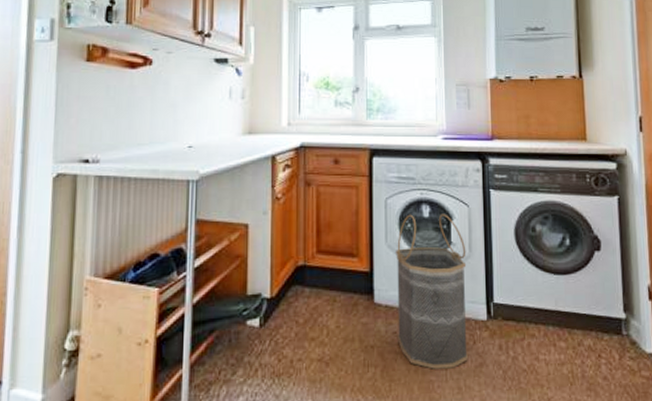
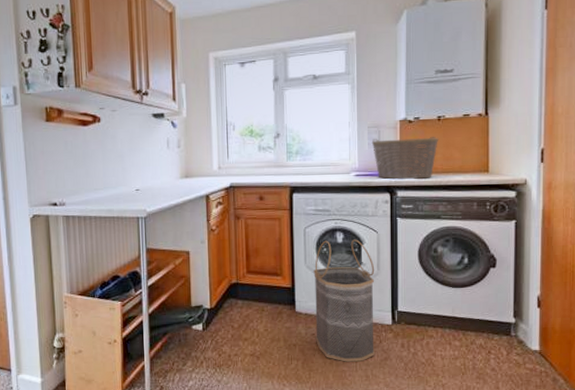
basket: none [460,98,533,145] -> present [371,137,439,180]

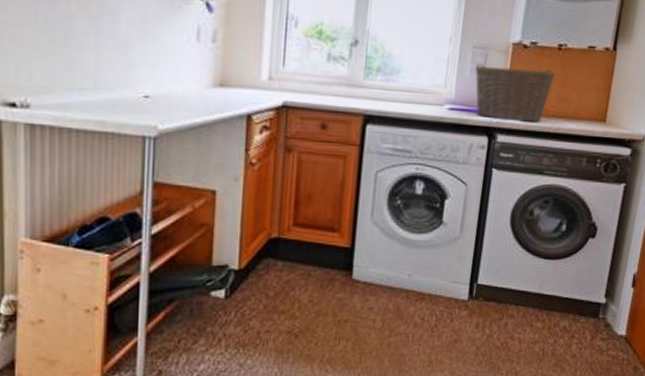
basket: present [313,239,376,362] -> none [372,190,457,344]

